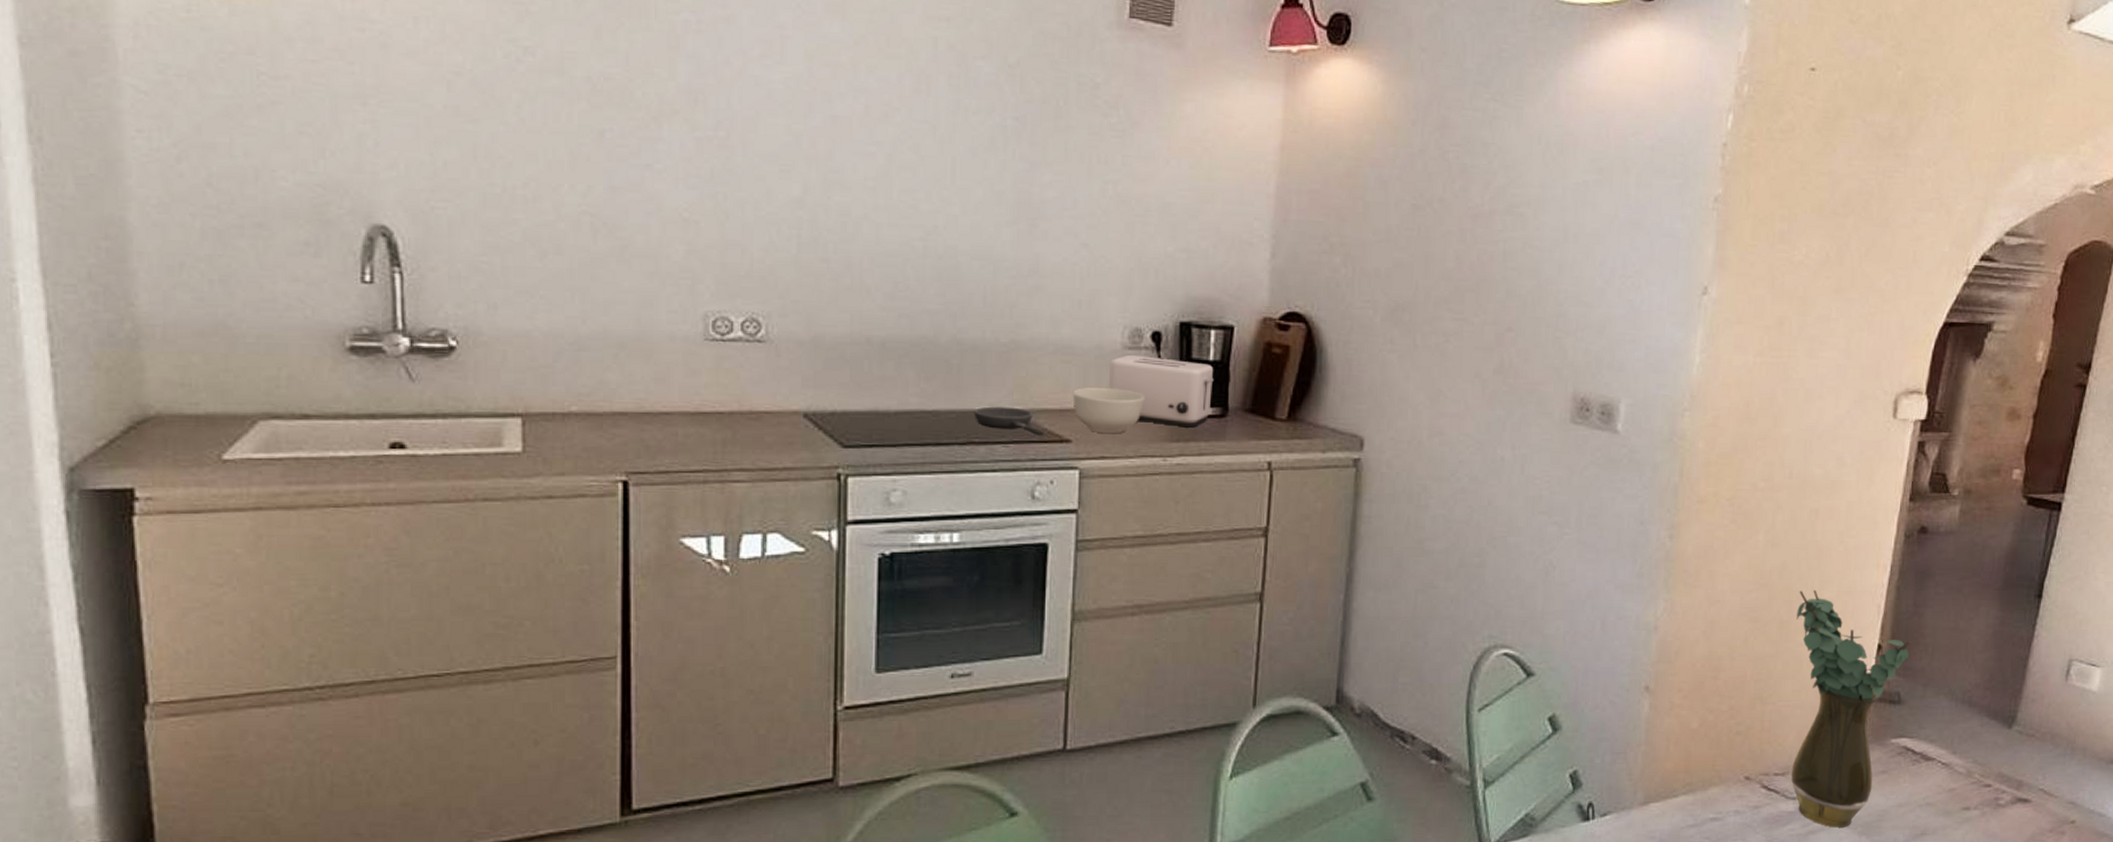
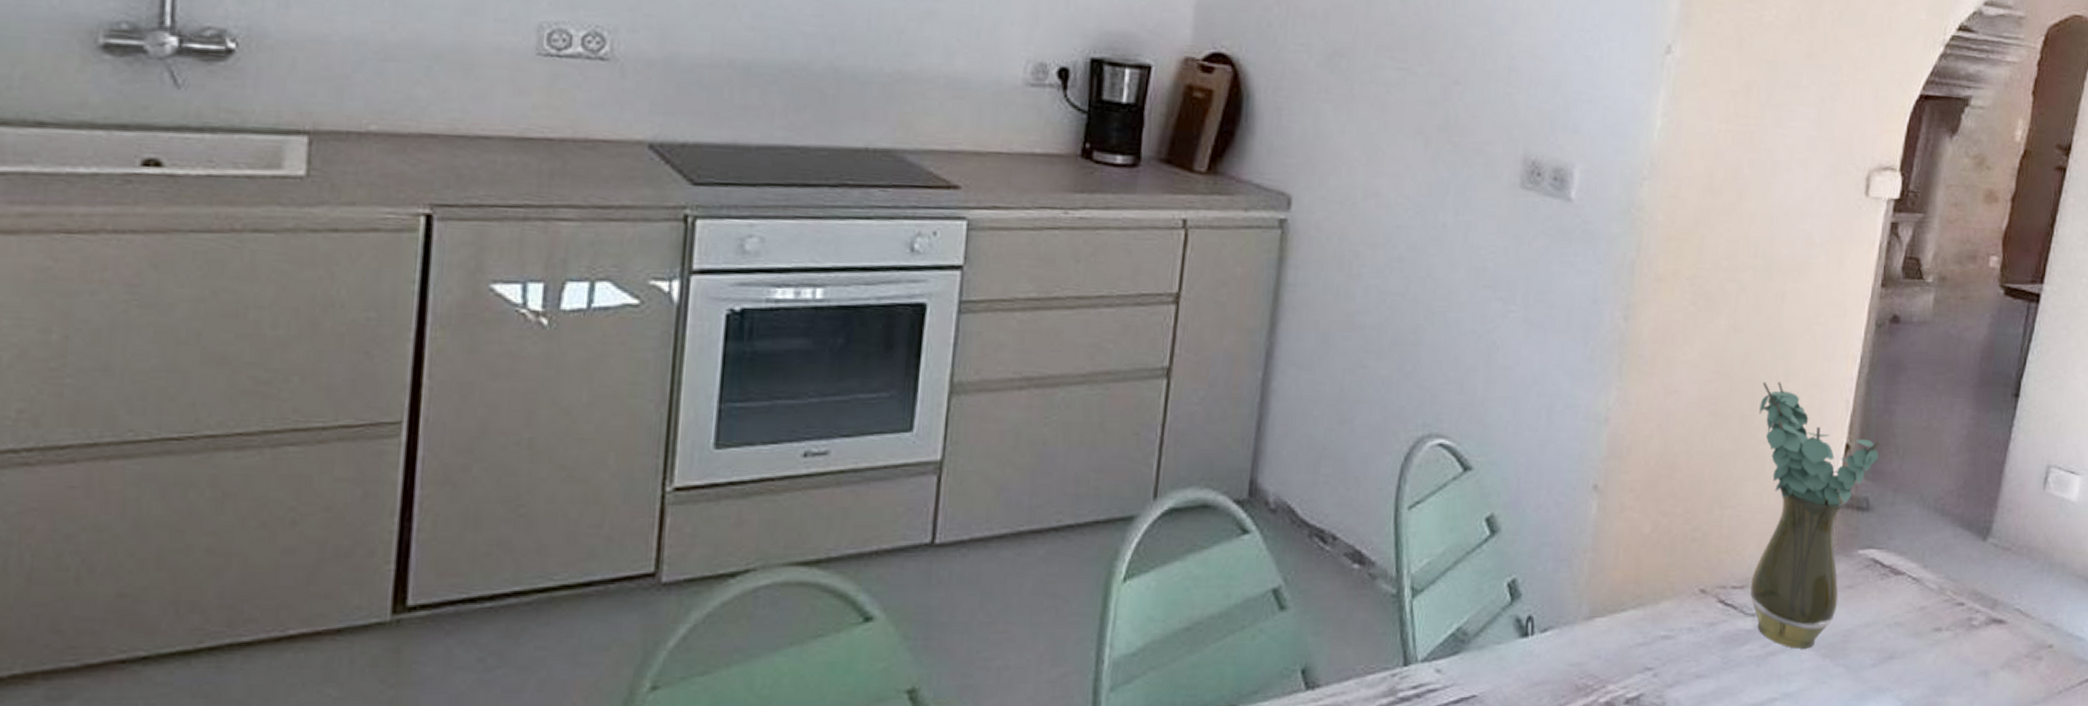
frying pan: present [974,406,1045,437] -> none [849,144,930,181]
bowl: present [1072,388,1146,434] -> none [964,127,1048,182]
toaster: present [1108,354,1214,428] -> none [1005,92,1127,177]

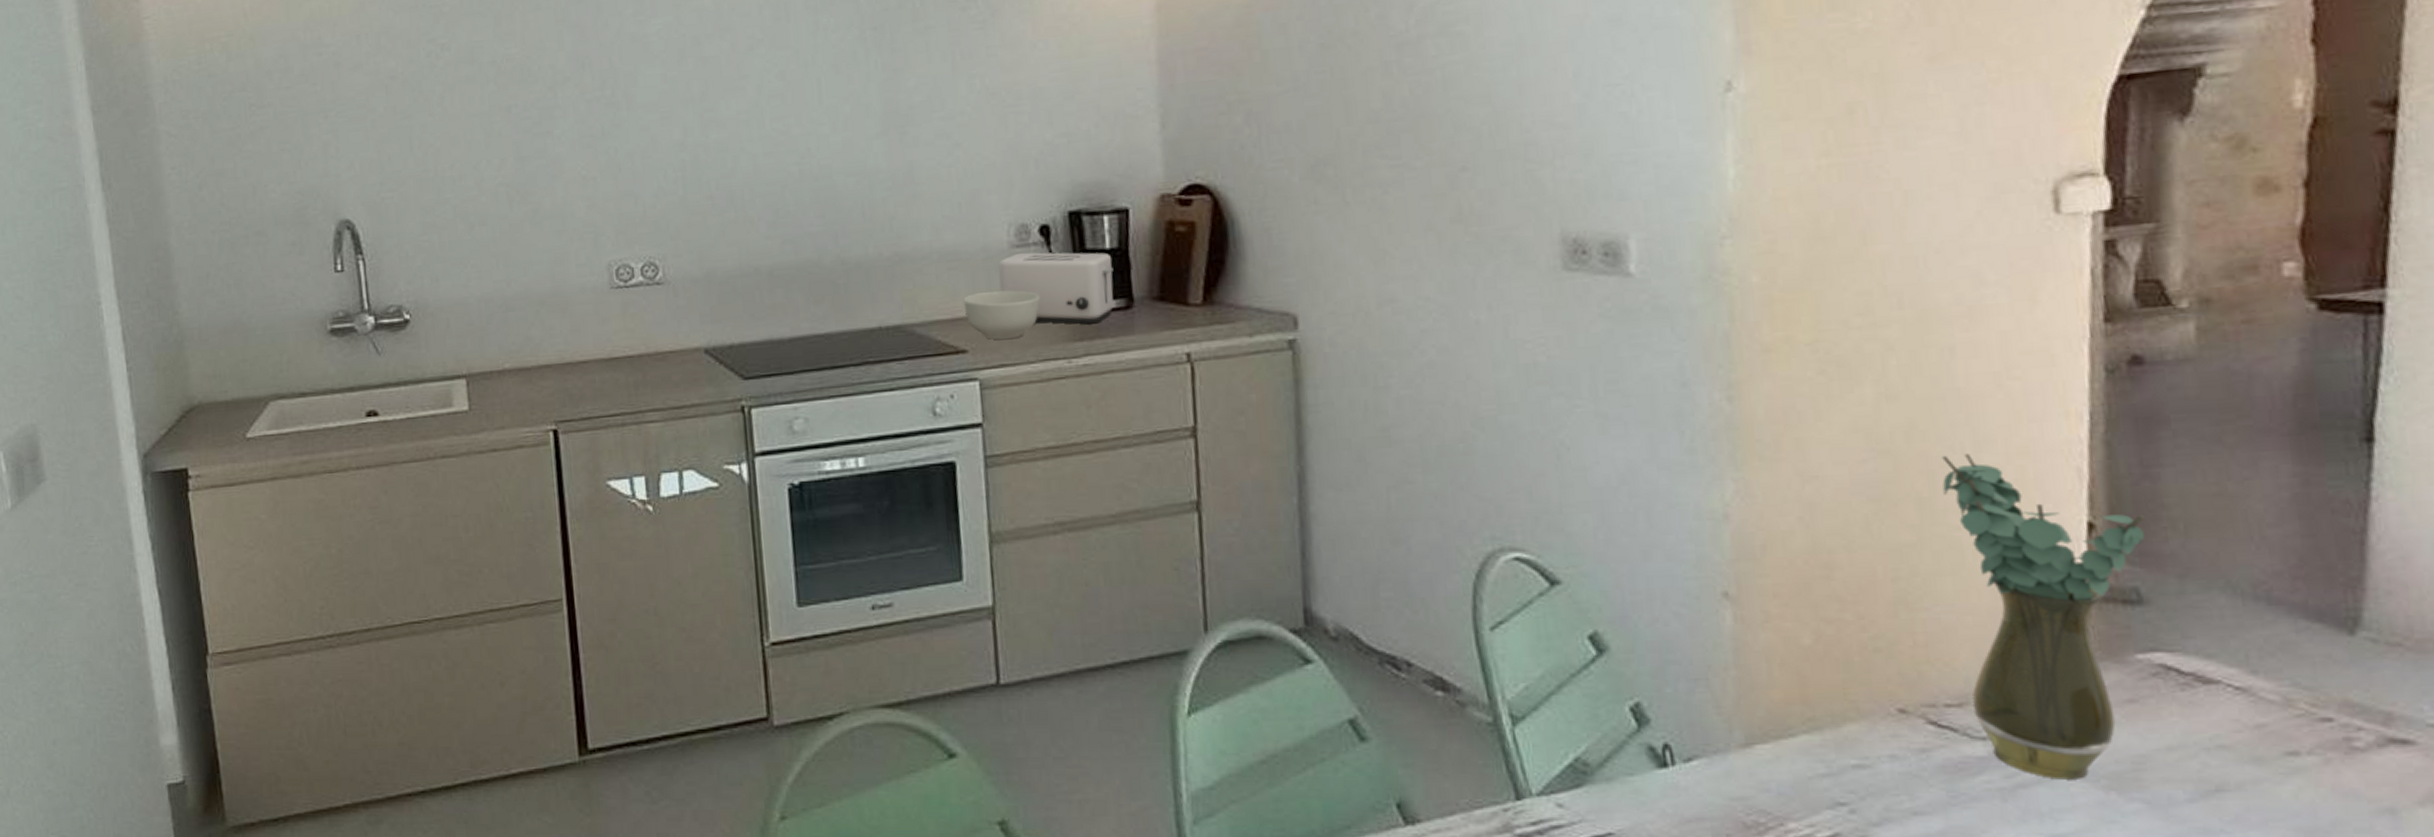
bowl: none [964,127,1048,182] -> present [963,290,1041,340]
toaster: none [1005,92,1127,177] -> present [998,252,1114,325]

